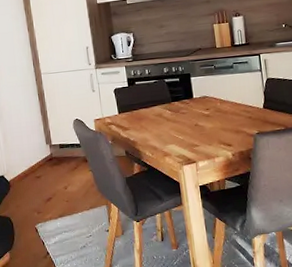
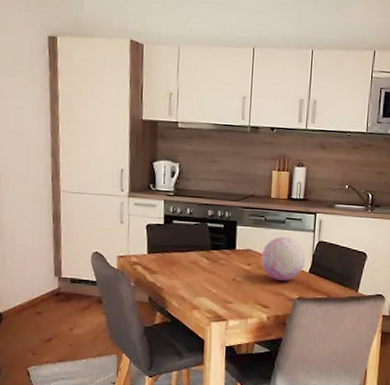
decorative orb: none [217,79,258,120] -> present [261,236,305,281]

